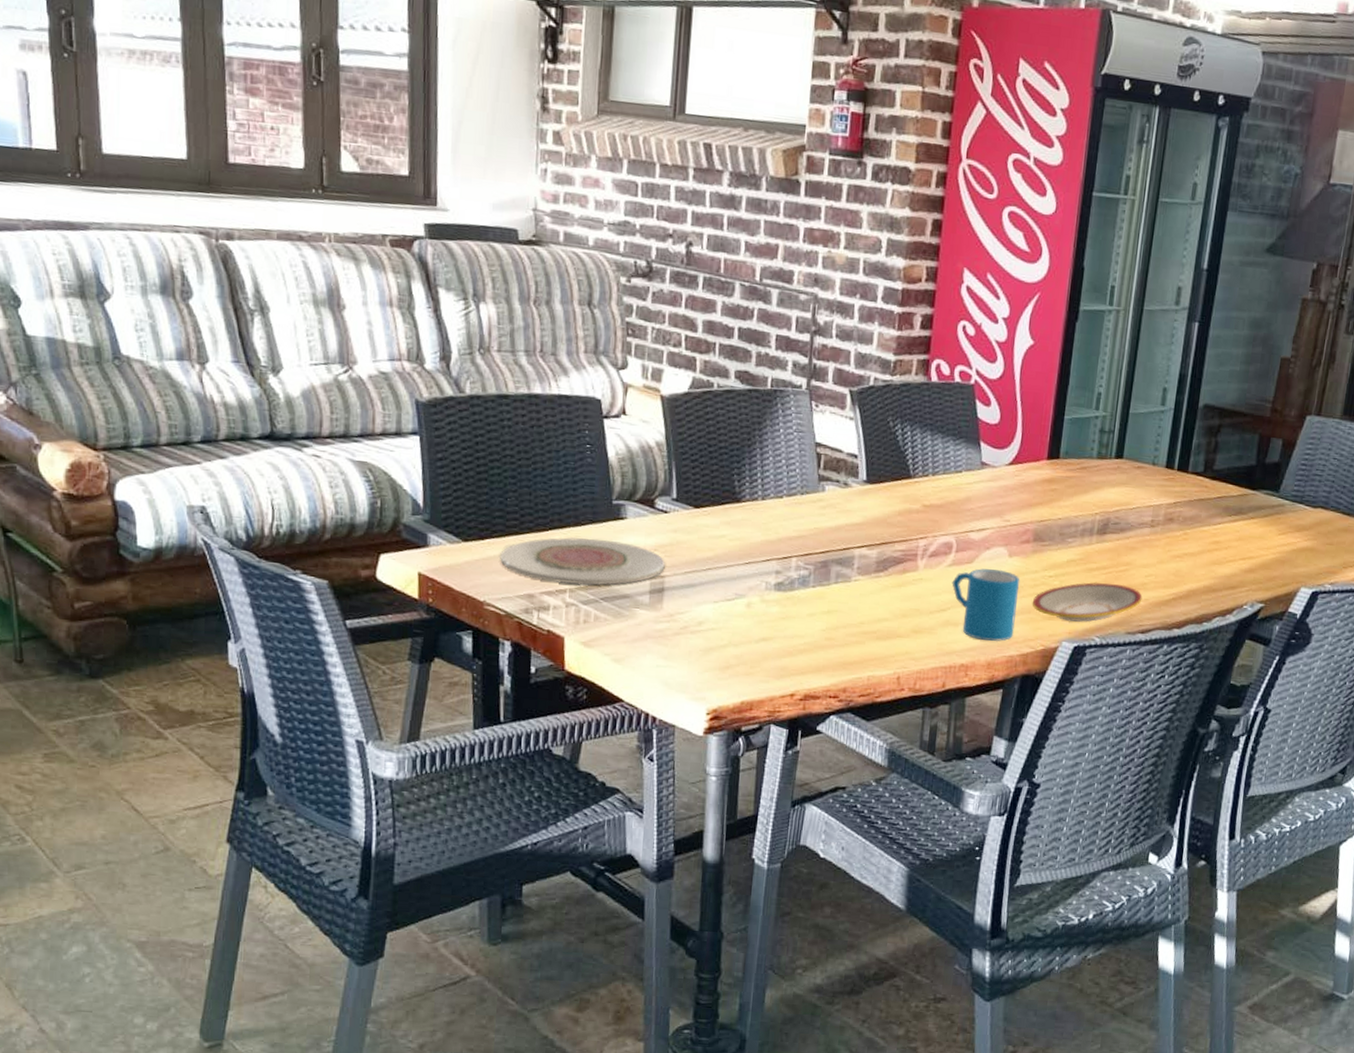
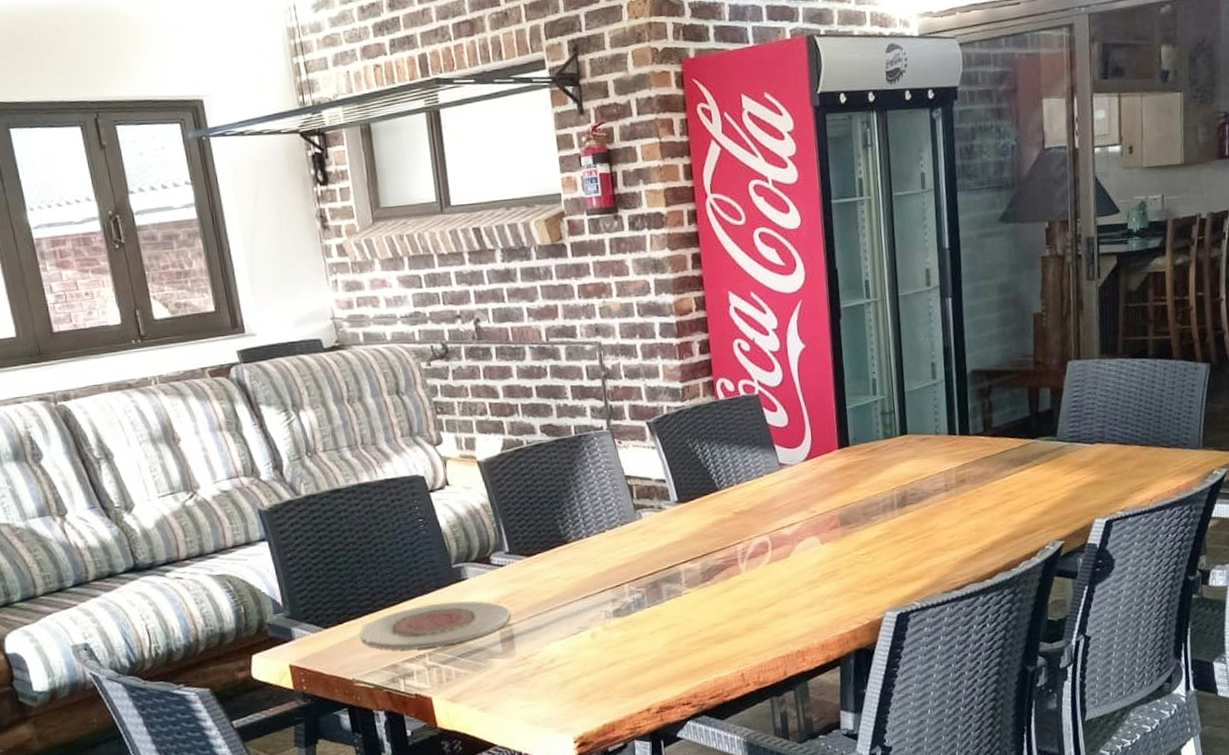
mug: present [952,568,1020,641] -> none [774,558,840,626]
plate: present [1032,582,1143,622] -> none [851,549,951,592]

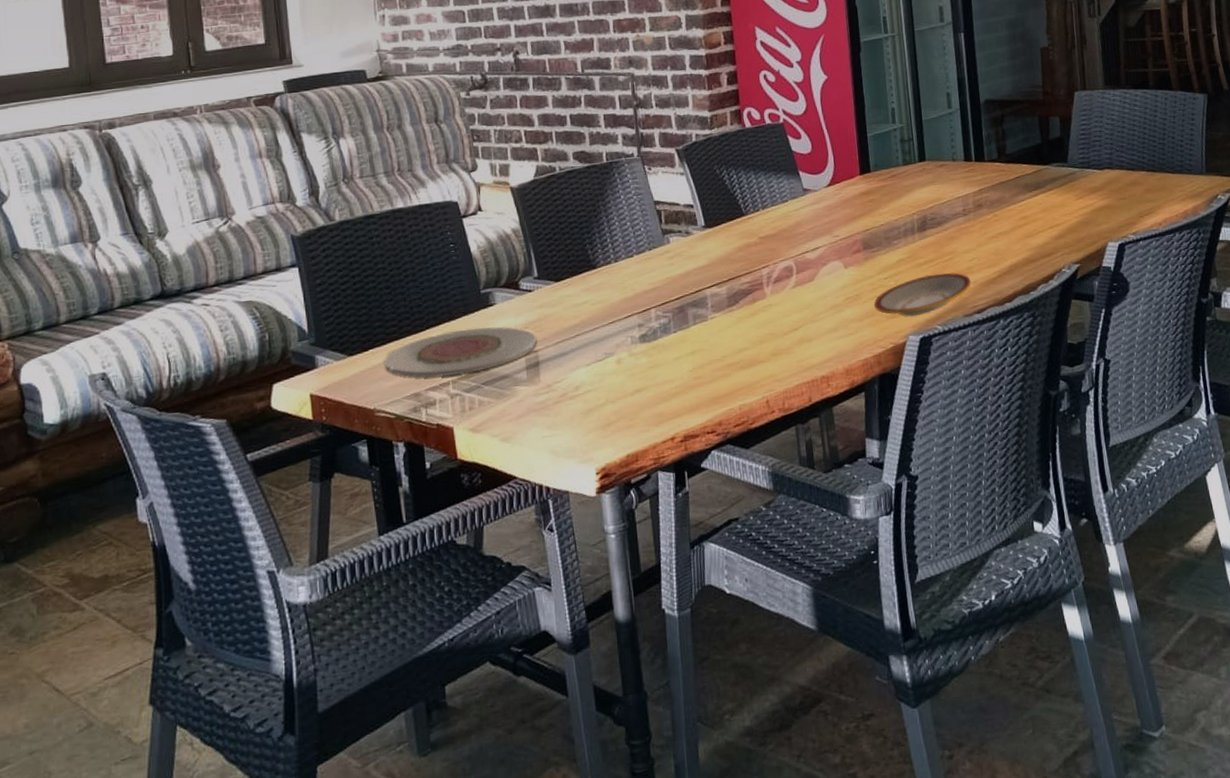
plate: none [851,549,951,592] -> present [874,272,972,316]

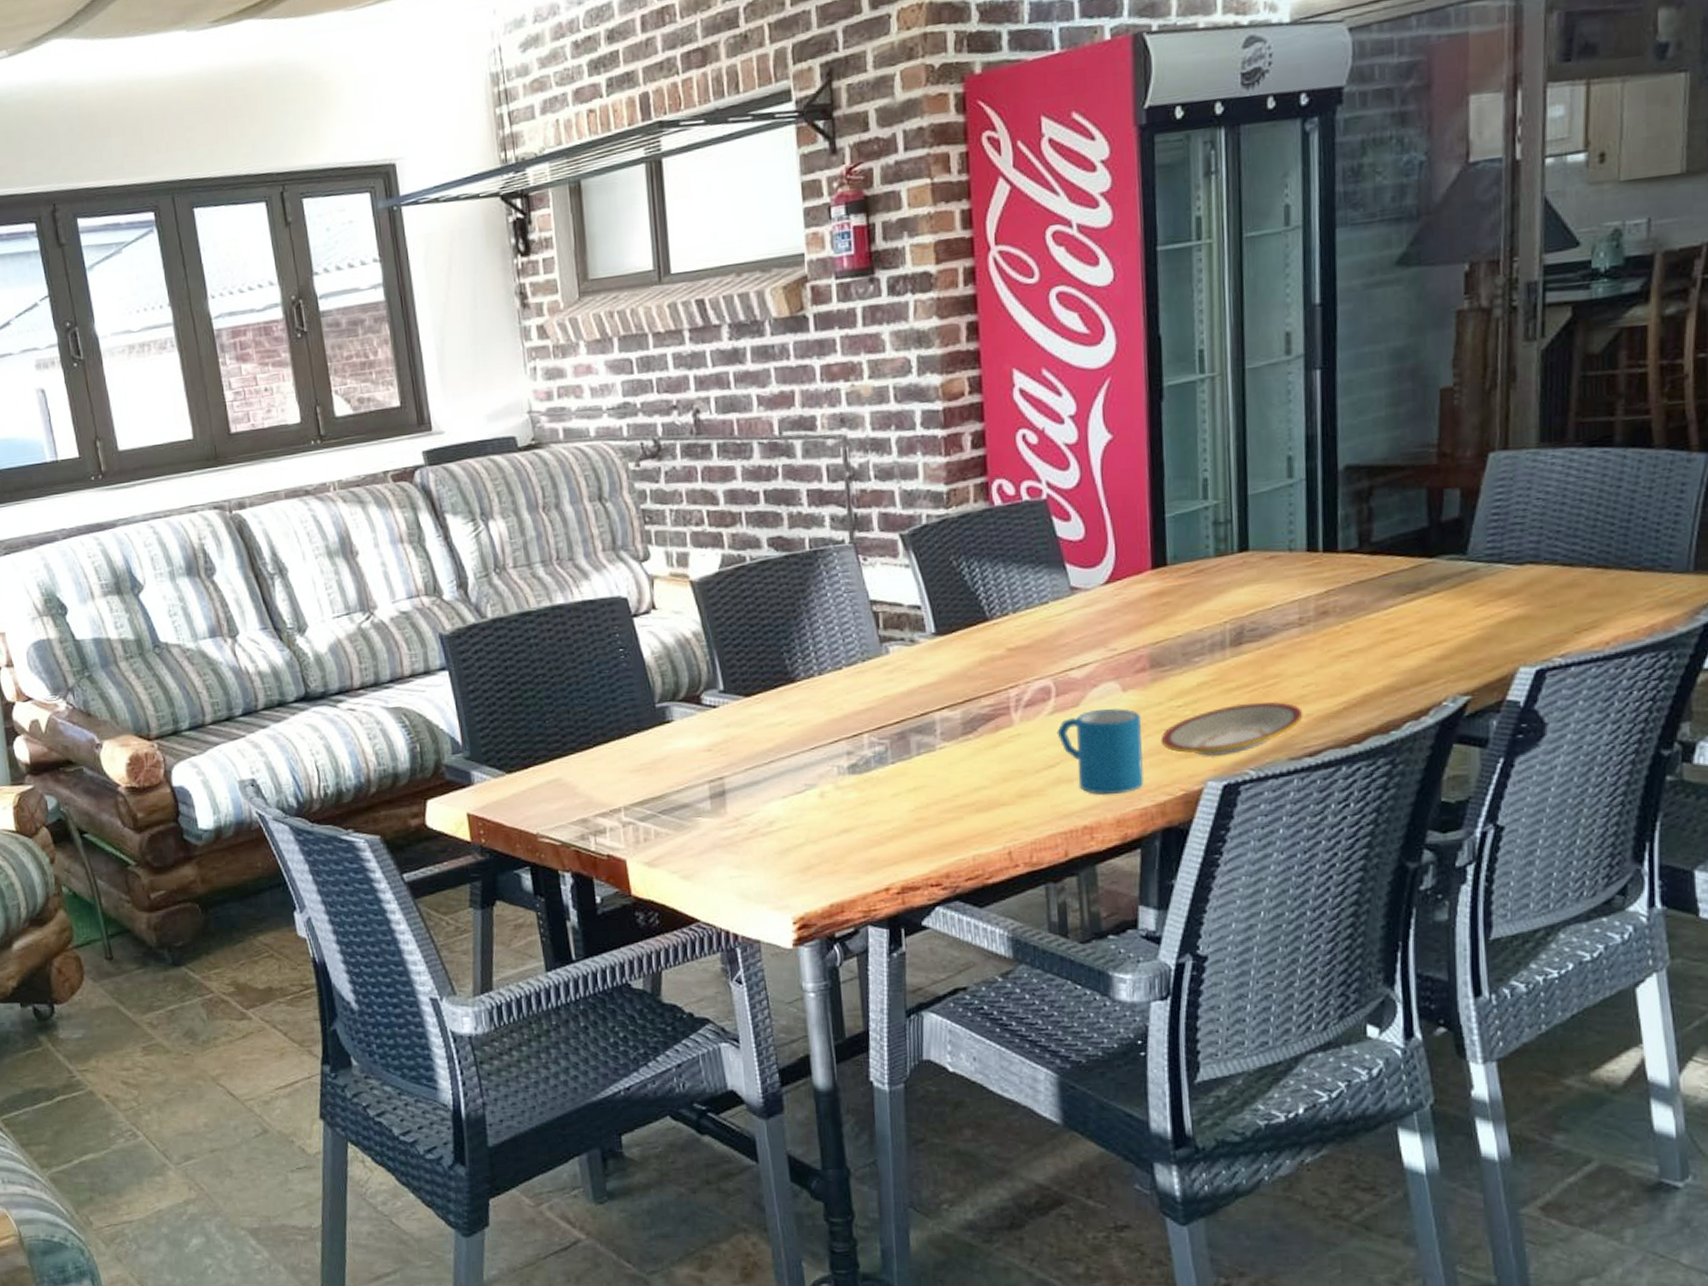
plate: present [384,327,537,378] -> none [546,747,723,803]
mug: none [798,281,864,350] -> present [1057,709,1144,795]

